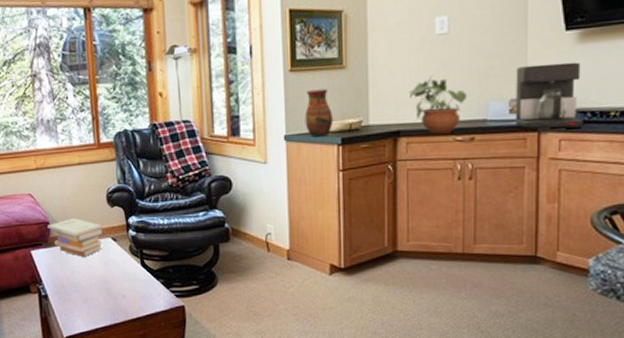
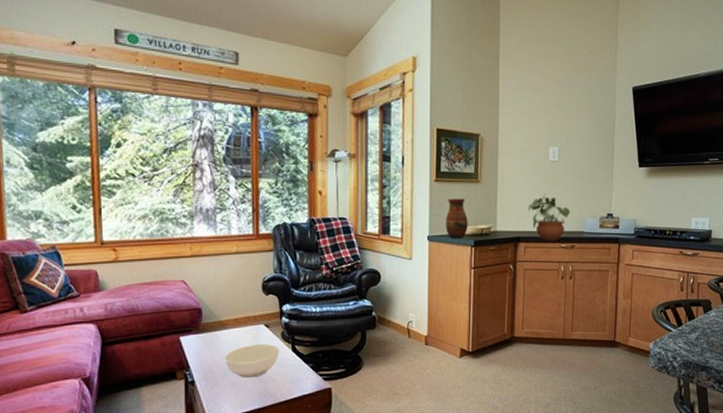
books: present [47,217,103,257] -> none [199,304,257,343]
bowl: none [74,257,129,293] -> present [224,343,280,378]
coffee maker: present [515,62,584,130] -> none [603,191,649,243]

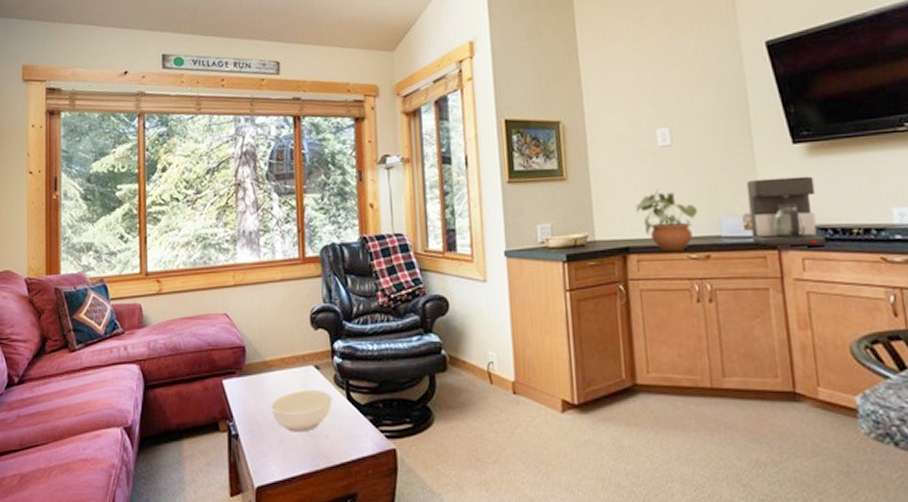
vase: present [445,198,468,239] -> none [525,201,556,253]
coffee maker: none [603,191,649,243] -> present [746,176,826,248]

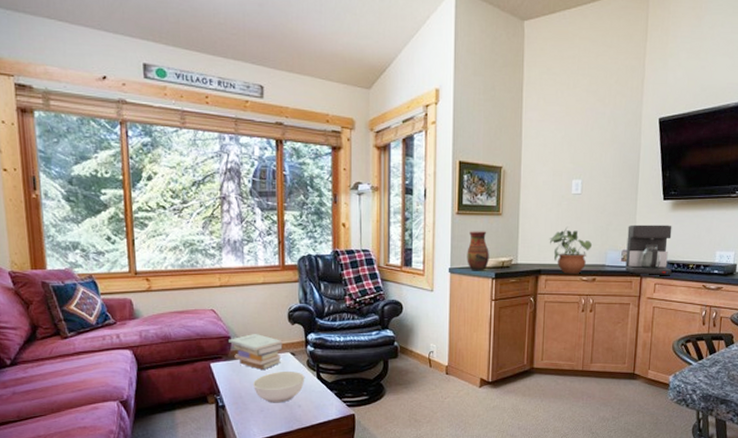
books: none [243,341,305,388] -> present [229,333,283,370]
vase: none [525,201,556,253] -> present [467,231,489,271]

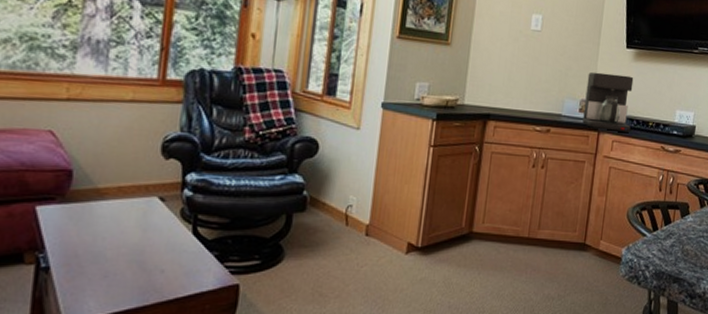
books: present [229,333,283,370] -> none [69,167,150,219]
bowl: present [252,370,305,403] -> none [96,221,176,266]
vase: present [467,231,489,271] -> none [404,60,432,110]
potted plant: present [549,226,593,274] -> none [501,66,550,123]

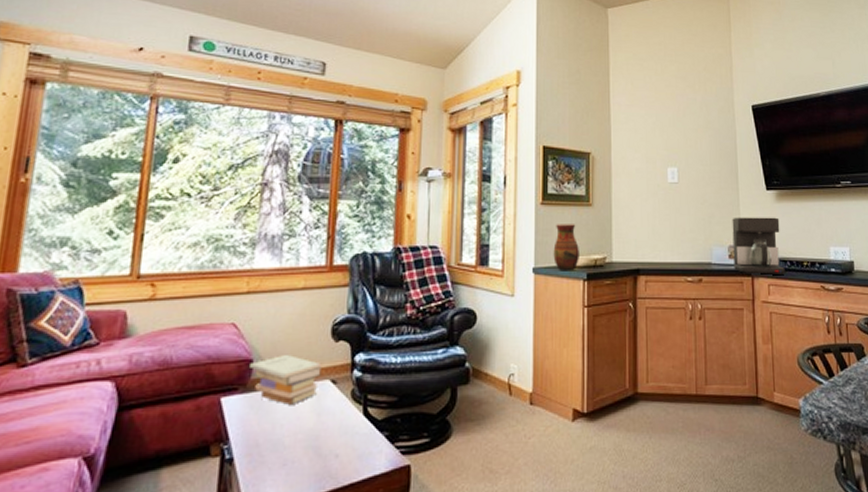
books: none [69,167,150,219] -> present [250,354,322,405]
vase: none [404,60,432,110] -> present [553,224,579,271]

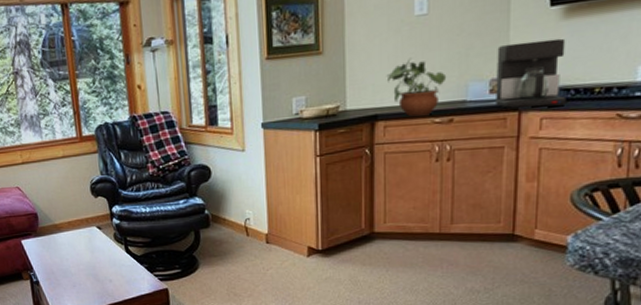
books: present [250,354,322,405] -> none [36,208,89,245]
vase: present [553,224,579,271] -> none [281,75,310,124]
potted plant: none [646,219,695,274] -> present [386,58,447,117]

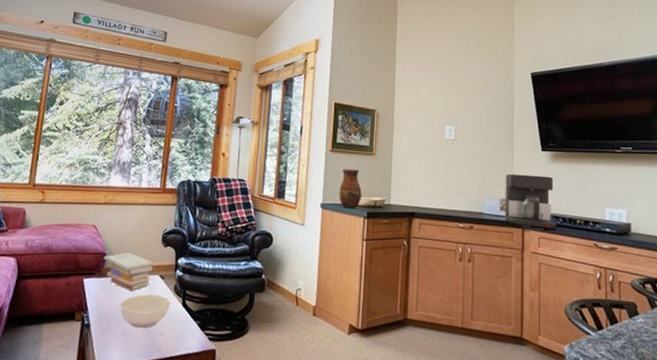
books: none [36,208,89,245] -> present [104,252,154,291]
bowl: none [62,245,114,278] -> present [119,294,171,328]
vase: none [281,75,310,124] -> present [339,168,362,209]
potted plant: present [386,58,447,117] -> none [422,171,469,220]

